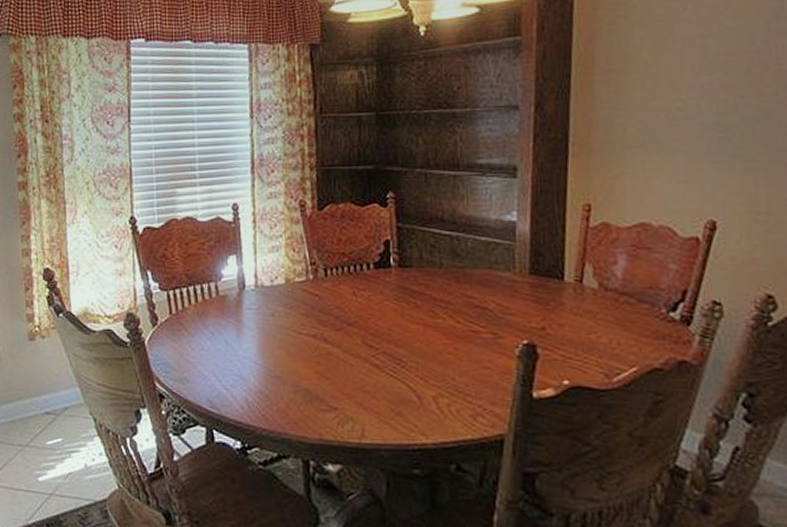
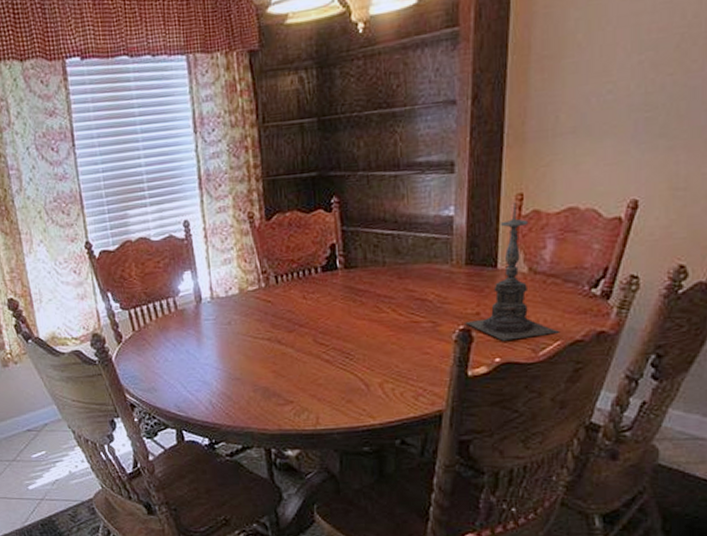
candle holder: none [529,213,635,362] -> present [465,203,559,341]

